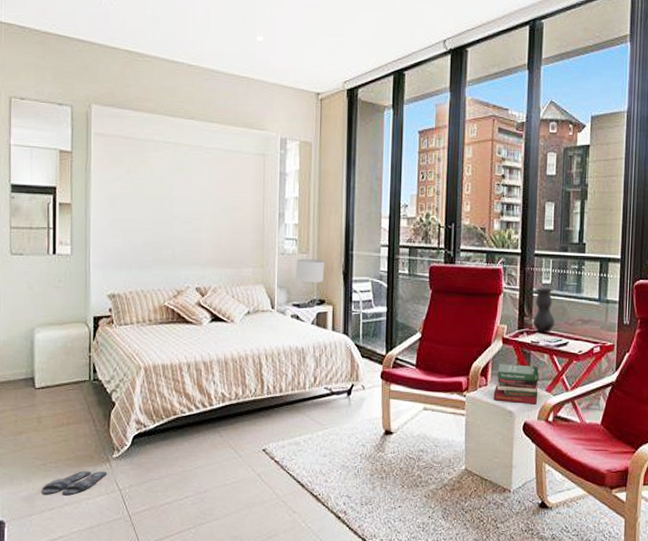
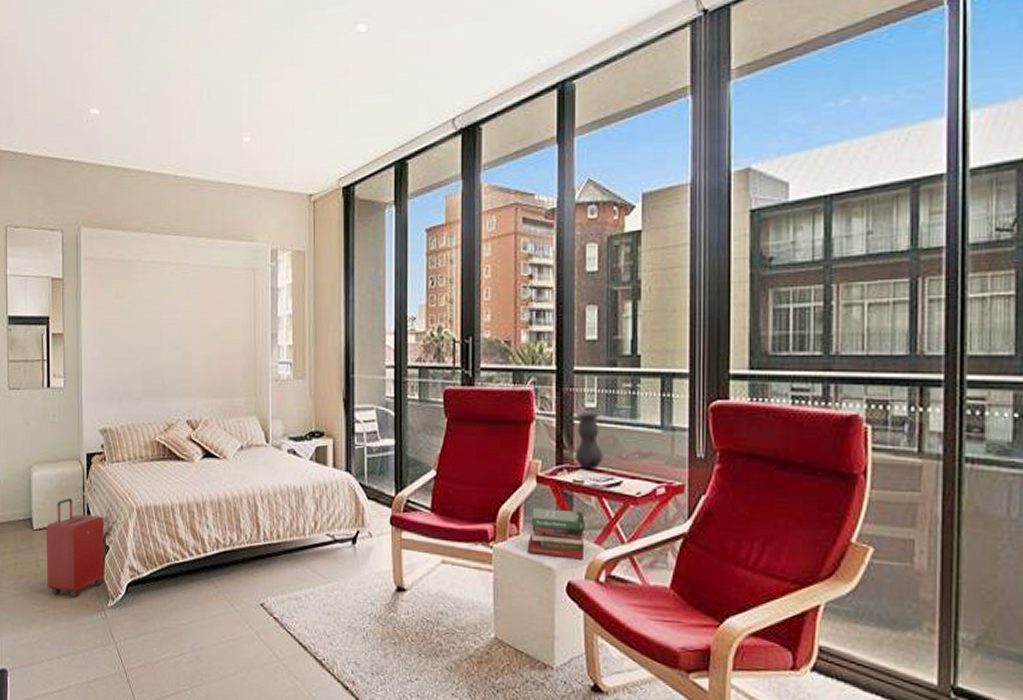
slippers: present [42,471,108,496] -> none [41,620,103,646]
suitcase: none [49,358,111,450] -> present [46,497,105,597]
table lamp: present [295,258,325,309] -> none [291,384,323,442]

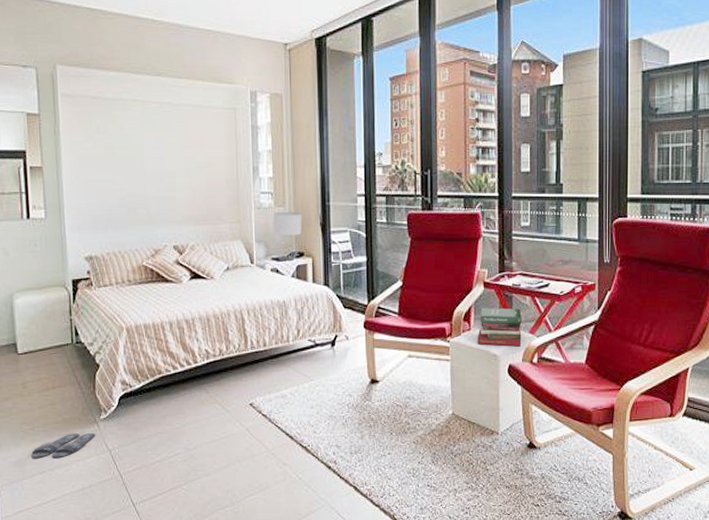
slippers: none [41,620,103,646] -> present [31,432,96,459]
suitcase: present [46,497,105,597] -> none [31,322,96,413]
table lamp: none [291,384,323,442] -> present [272,211,302,262]
vase: present [574,412,604,470] -> none [513,230,536,276]

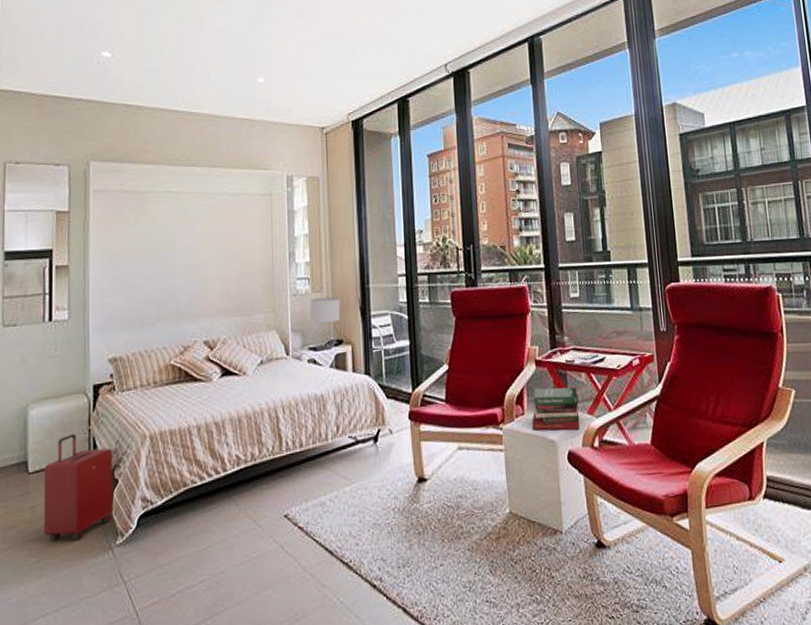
suitcase: none [31,322,96,413] -> present [43,433,113,541]
slippers: present [31,432,96,459] -> none [35,561,110,599]

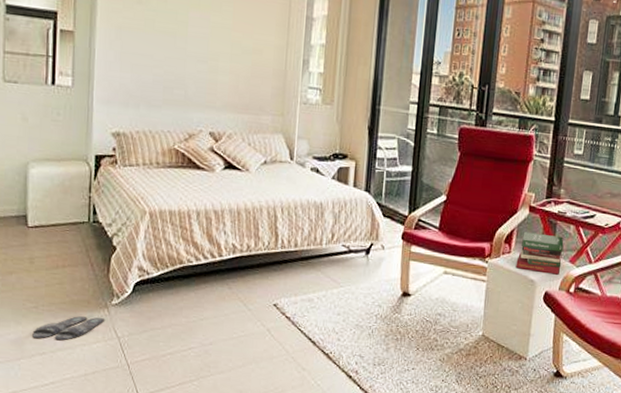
slippers: none [35,561,110,599] -> present [32,316,105,341]
suitcase: present [43,433,113,541] -> none [42,197,112,294]
table lamp: present [309,297,341,351] -> none [317,109,350,163]

